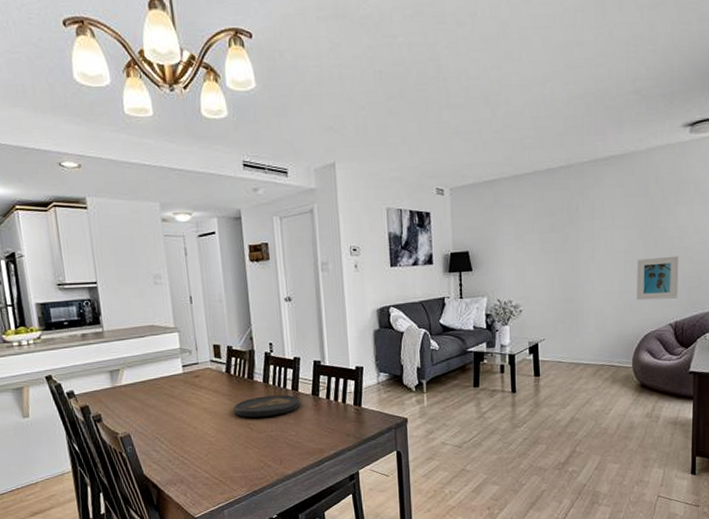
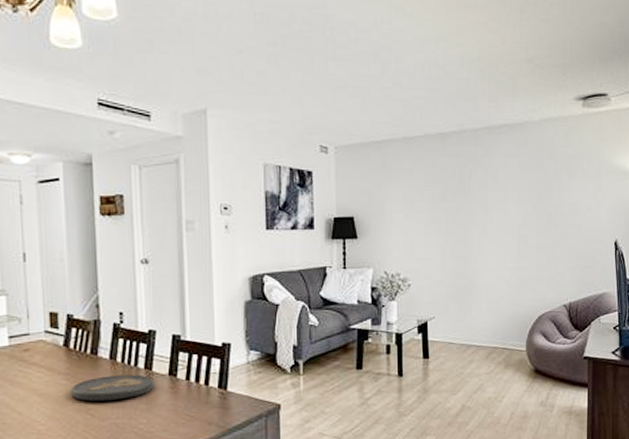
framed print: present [637,256,679,301] -> none [530,233,573,279]

